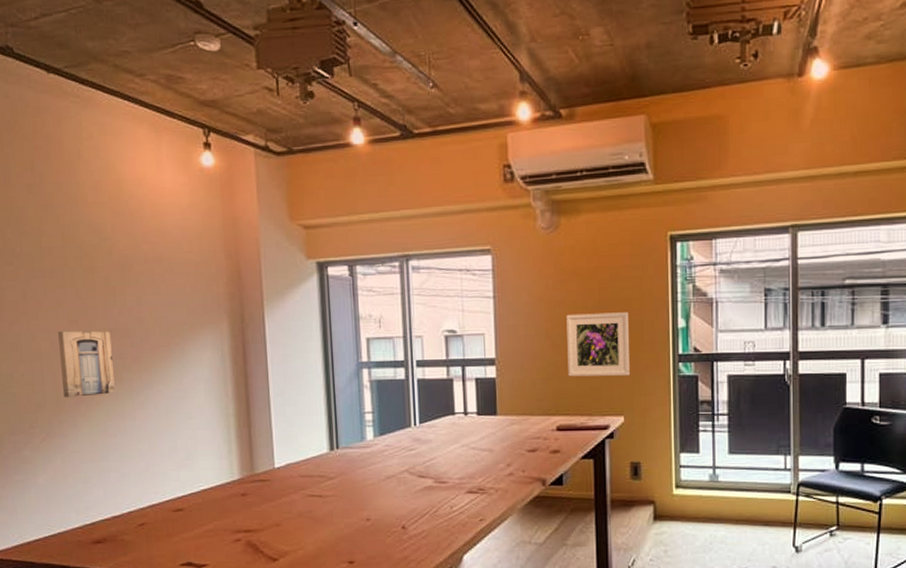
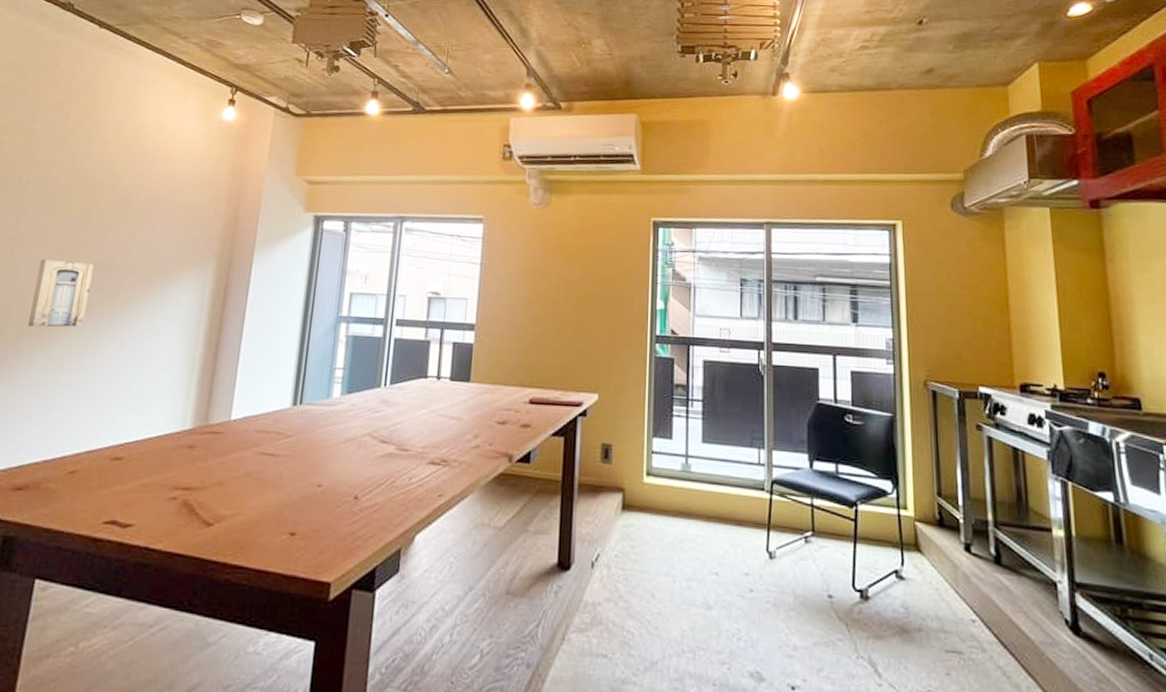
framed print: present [566,312,630,377] -> none [546,286,609,353]

